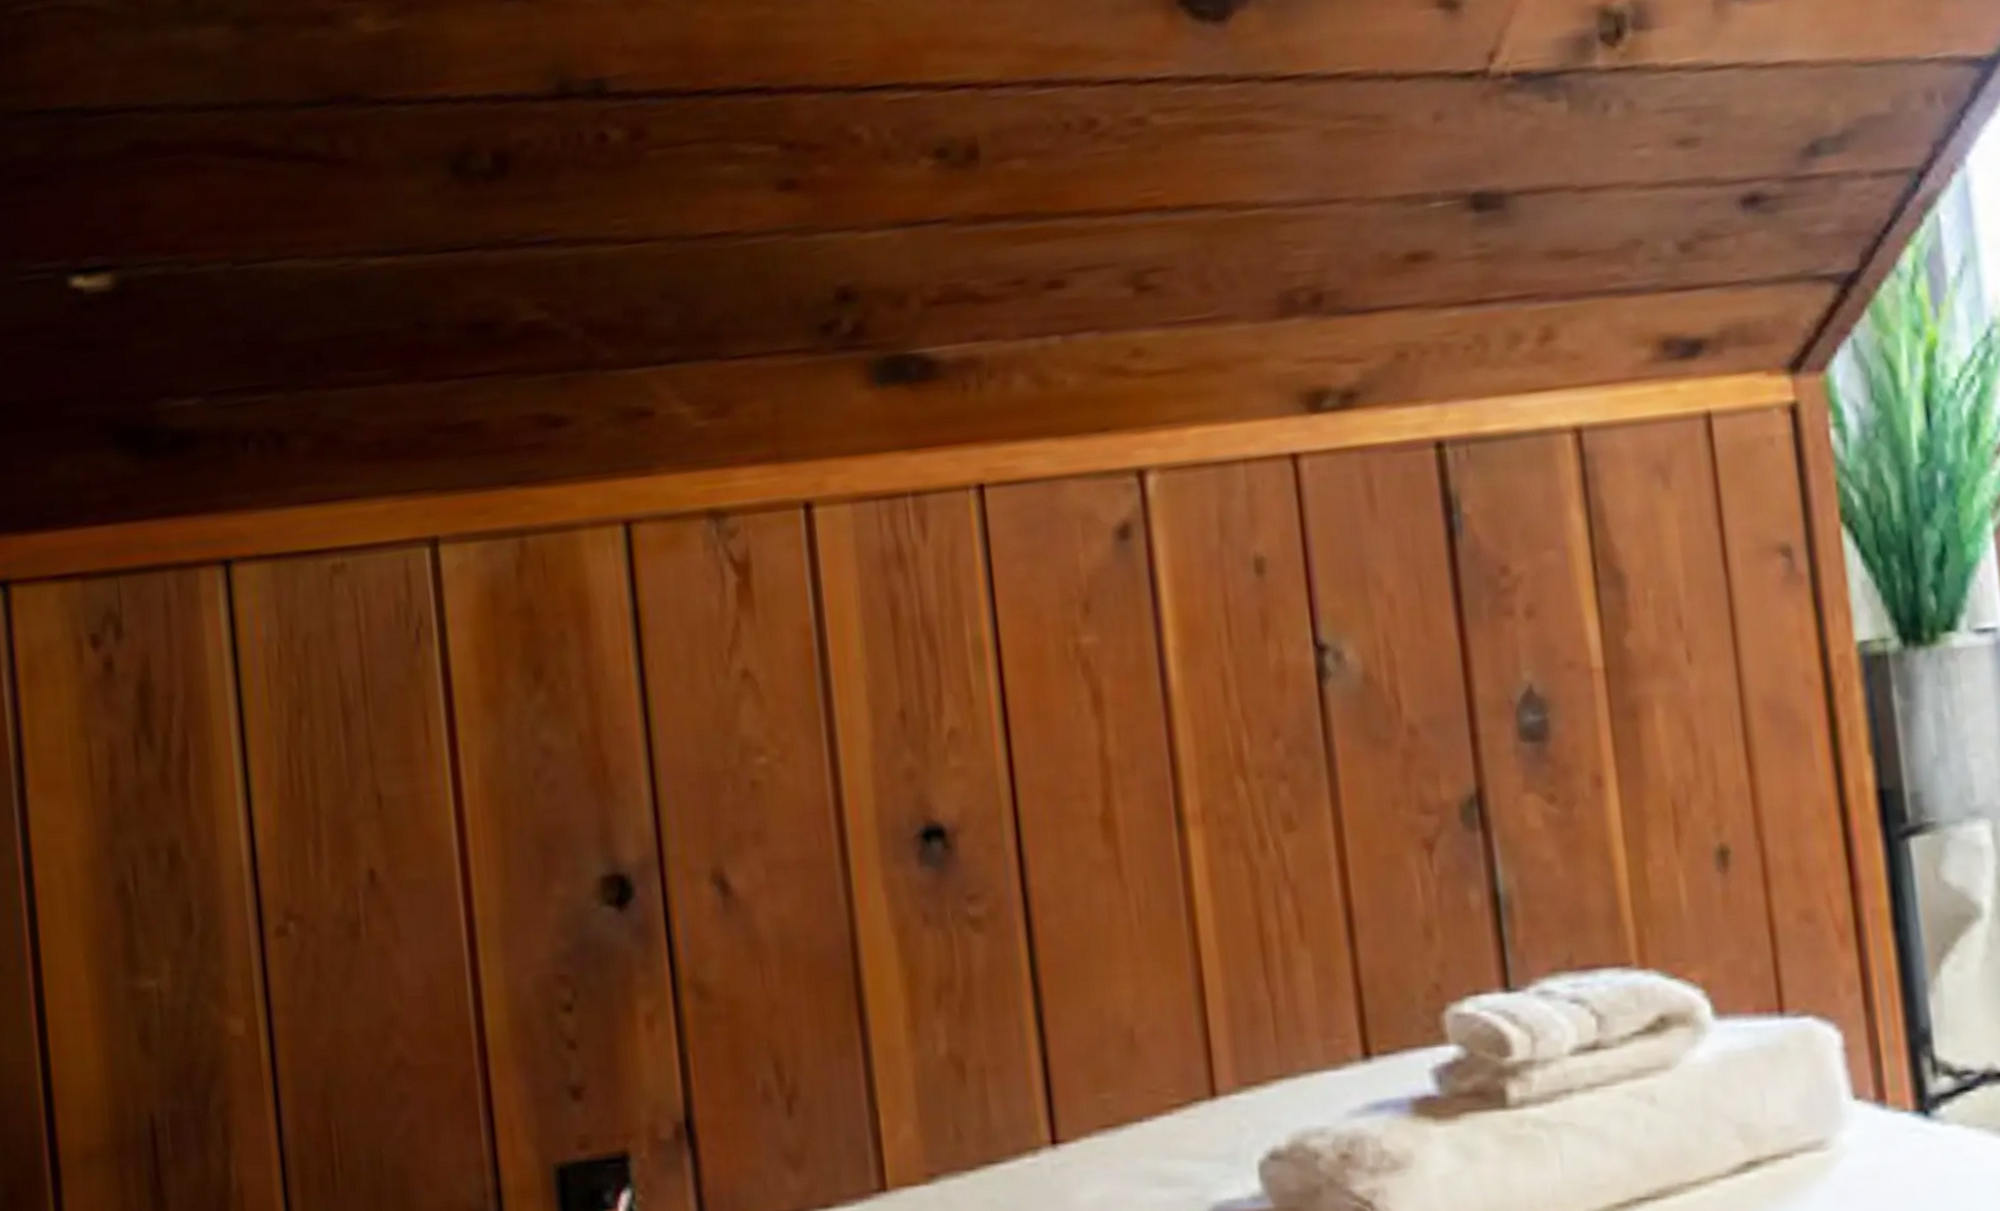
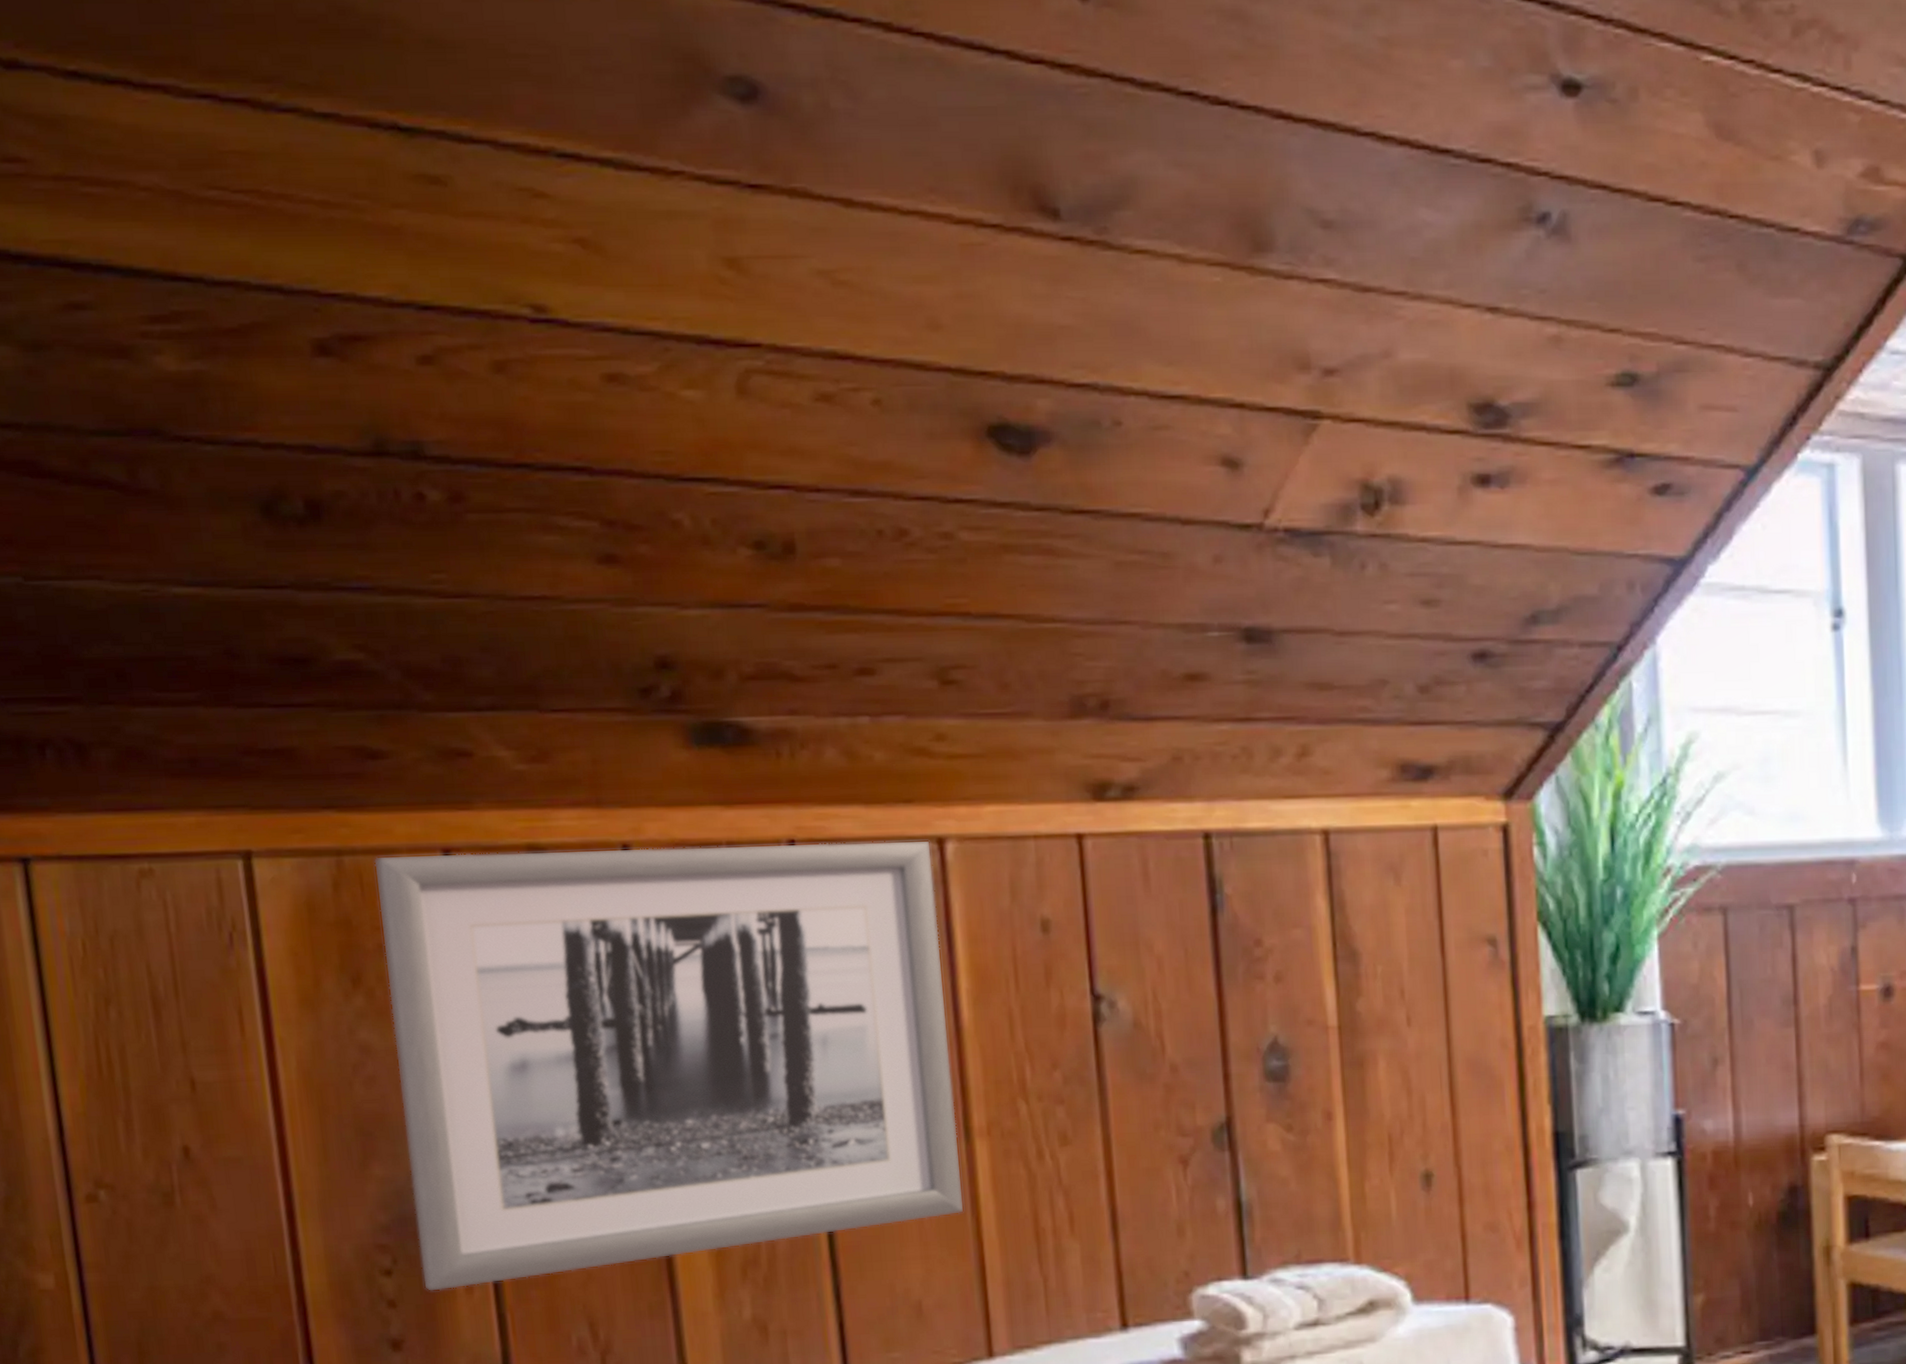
wall art: none [556,475,1177,1029] -> present [374,841,963,1291]

